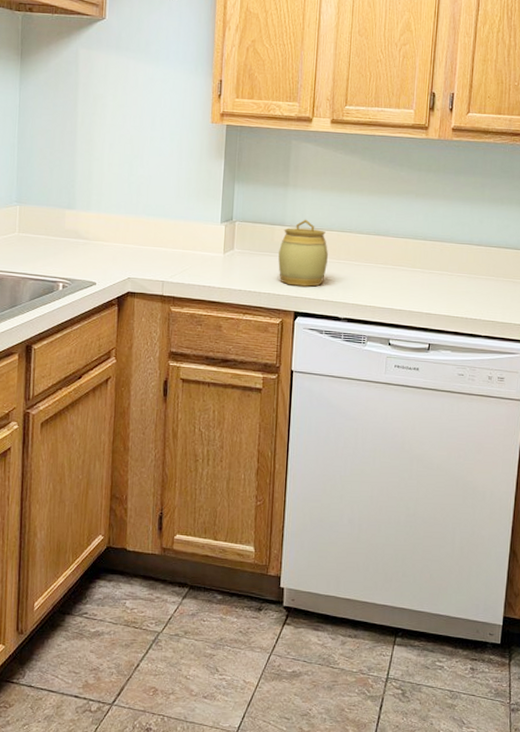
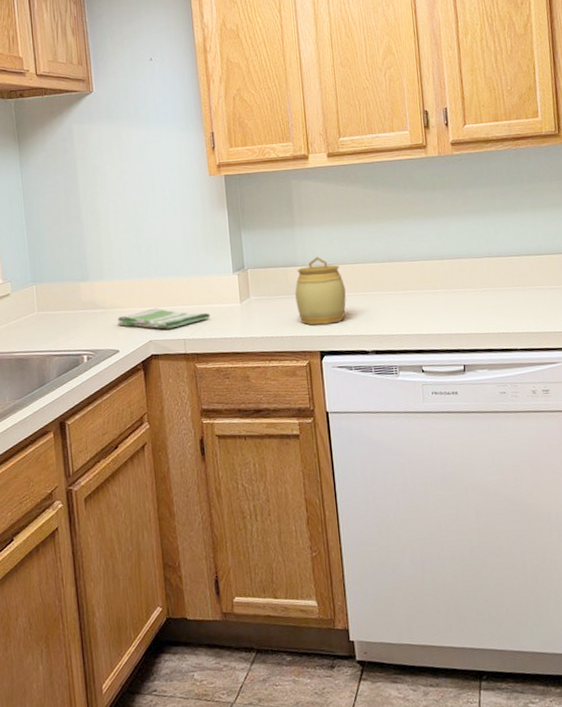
dish towel: none [98,246,192,269] -> present [117,308,211,329]

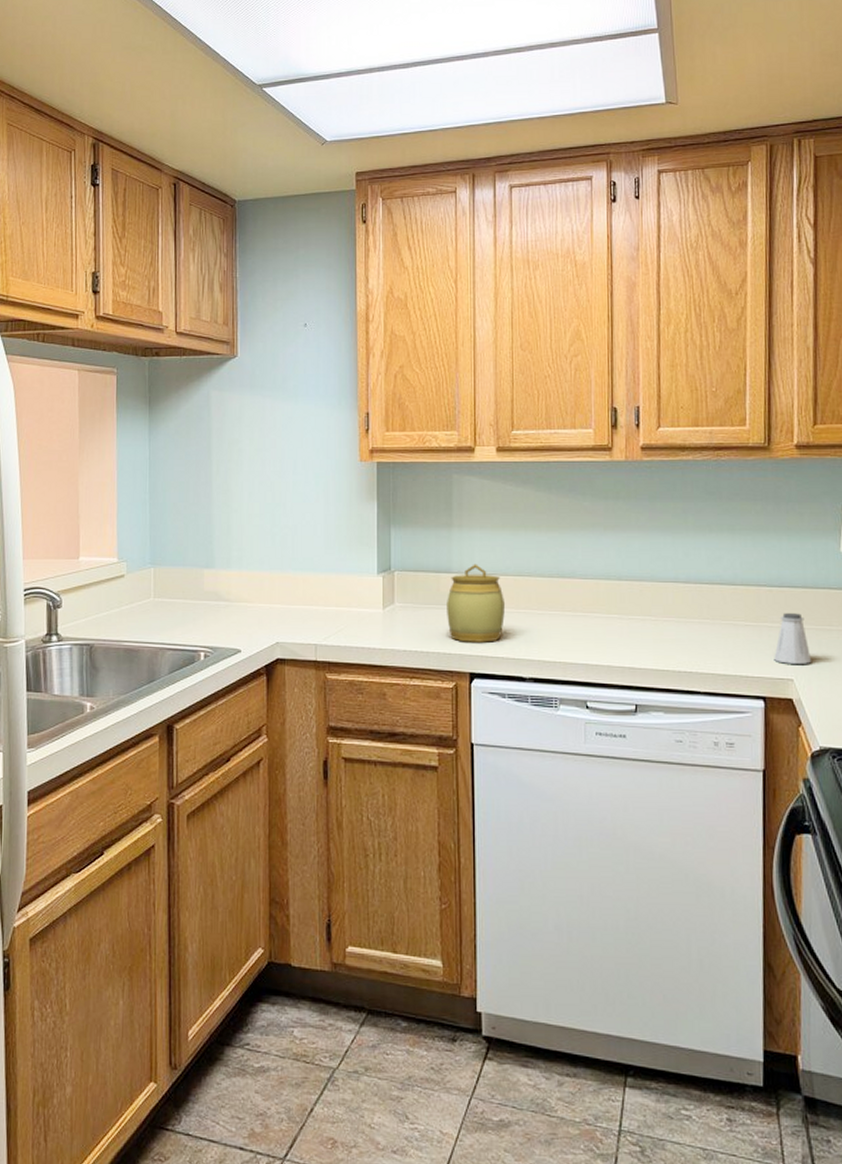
dish towel: present [117,308,211,329] -> none [242,606,348,631]

